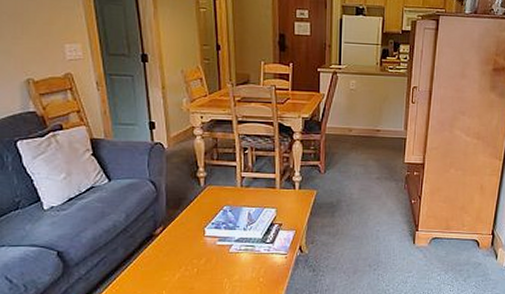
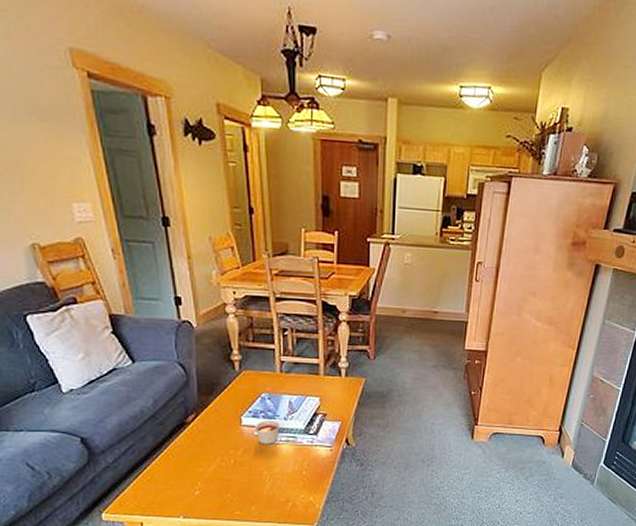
candle: none [217,231,239,254] -> present [255,421,279,445]

